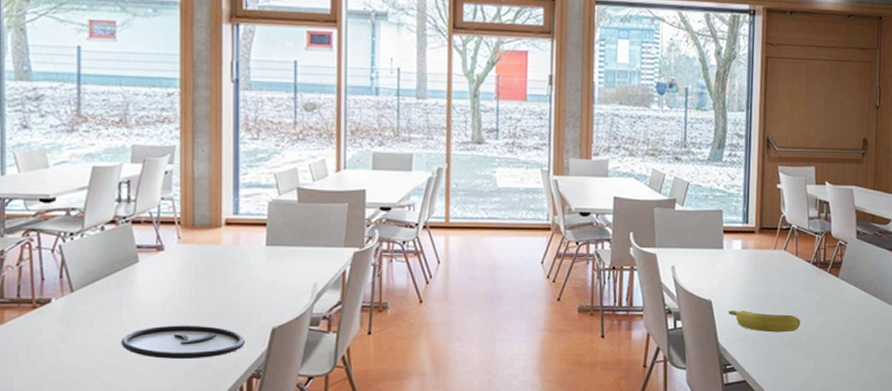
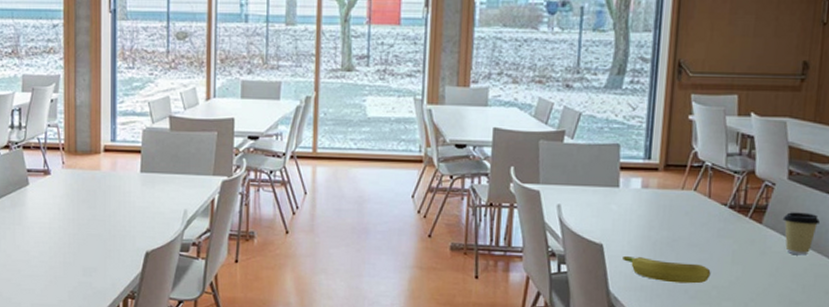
plate: present [120,325,245,359] -> none [14,245,121,277]
coffee cup: none [854,266,882,303] -> present [782,212,820,256]

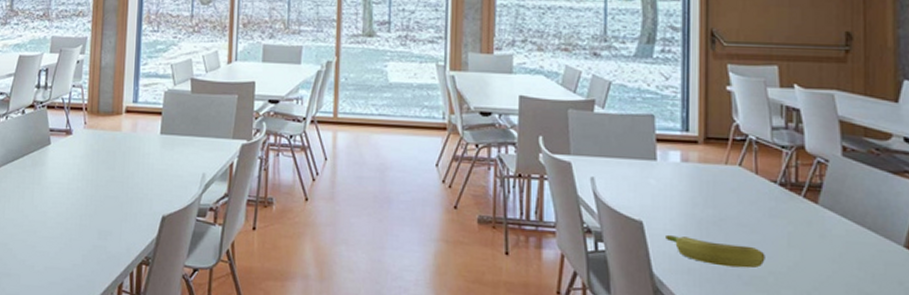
coffee cup: present [782,212,820,256] -> none [841,191,883,241]

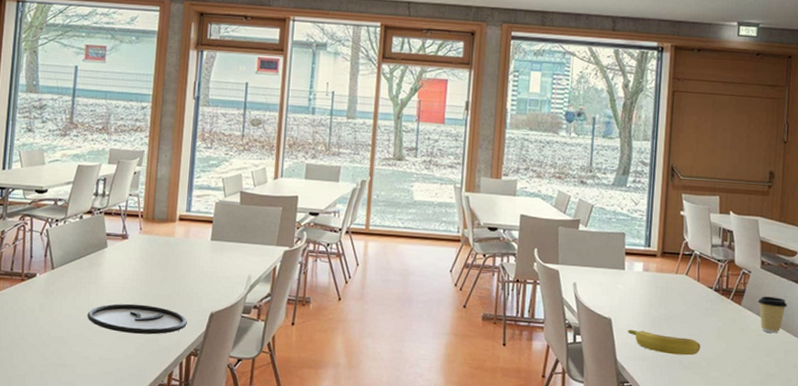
plate: none [31,206,137,241] -> present [87,303,187,335]
coffee cup: none [841,191,883,241] -> present [757,296,787,334]

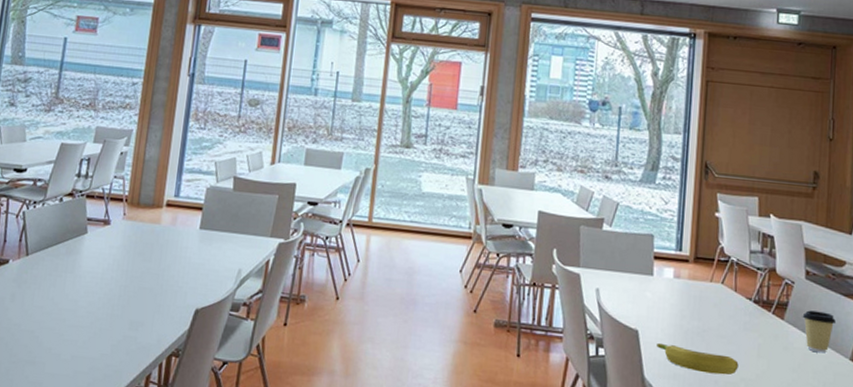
plate: present [87,303,187,335] -> none [61,295,170,332]

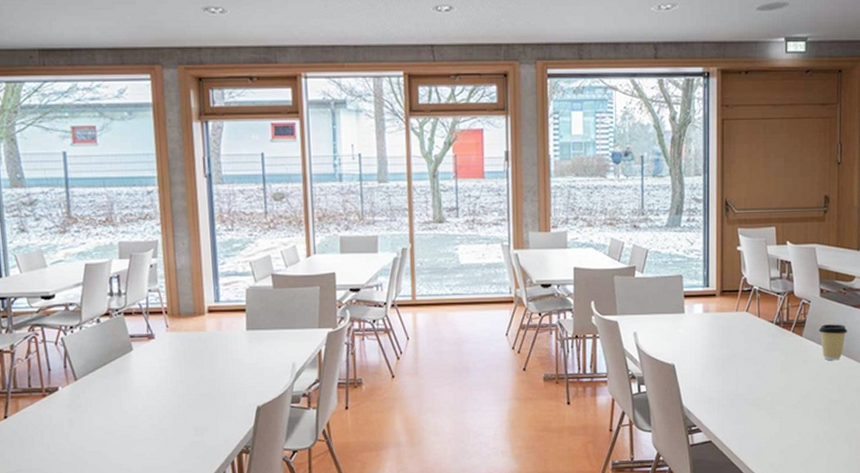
banana: present [657,342,739,376] -> none [692,372,765,394]

